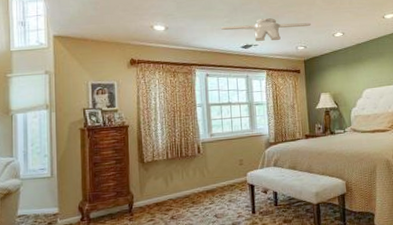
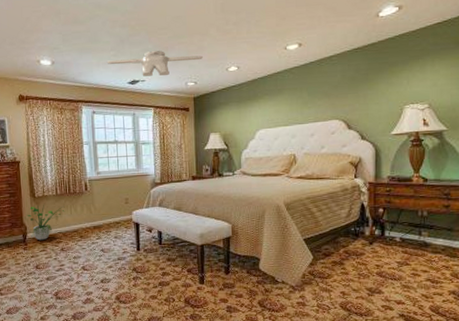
potted plant: none [134,168,176,210] -> present [27,203,65,241]

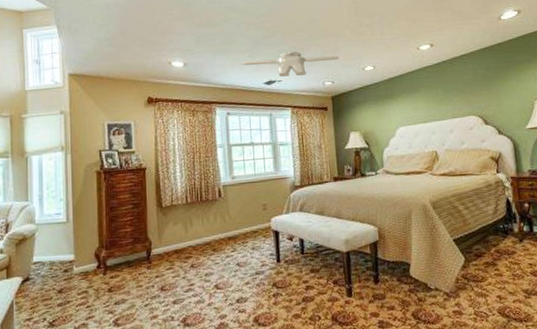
potted plant: present [27,203,65,241] -> none [152,213,196,257]

